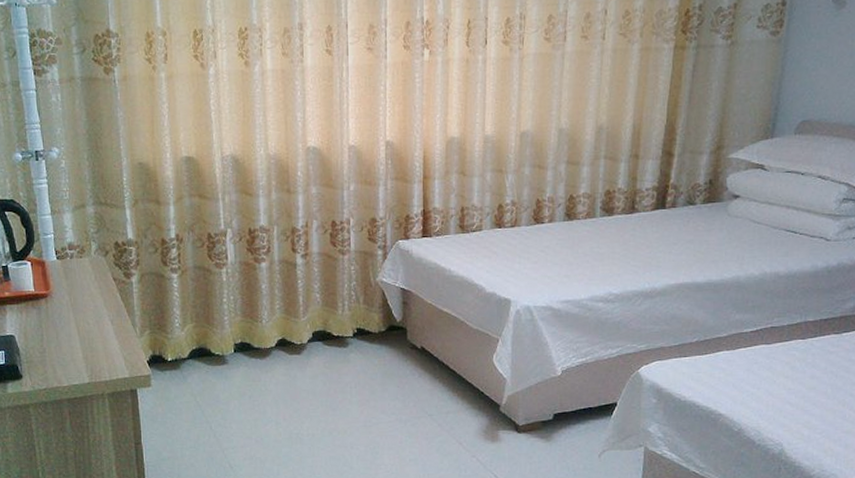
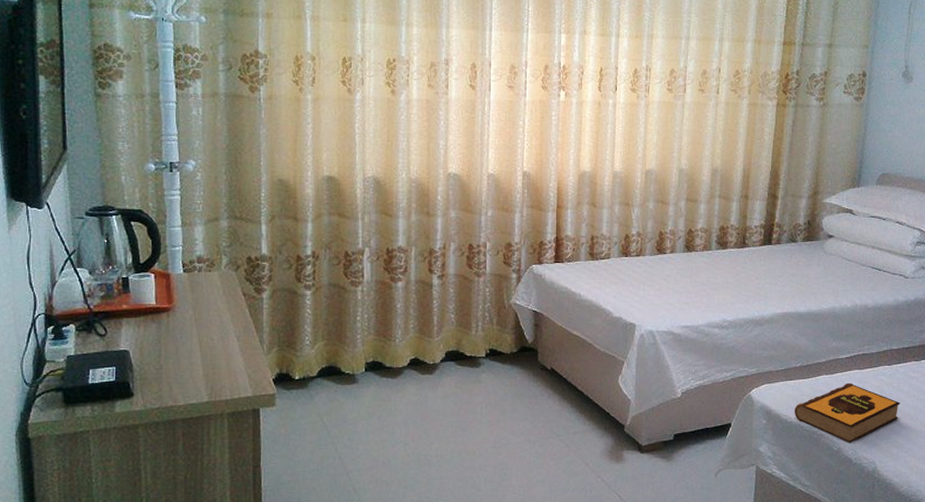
hardback book: none [688,358,815,424] -> present [794,382,900,444]

